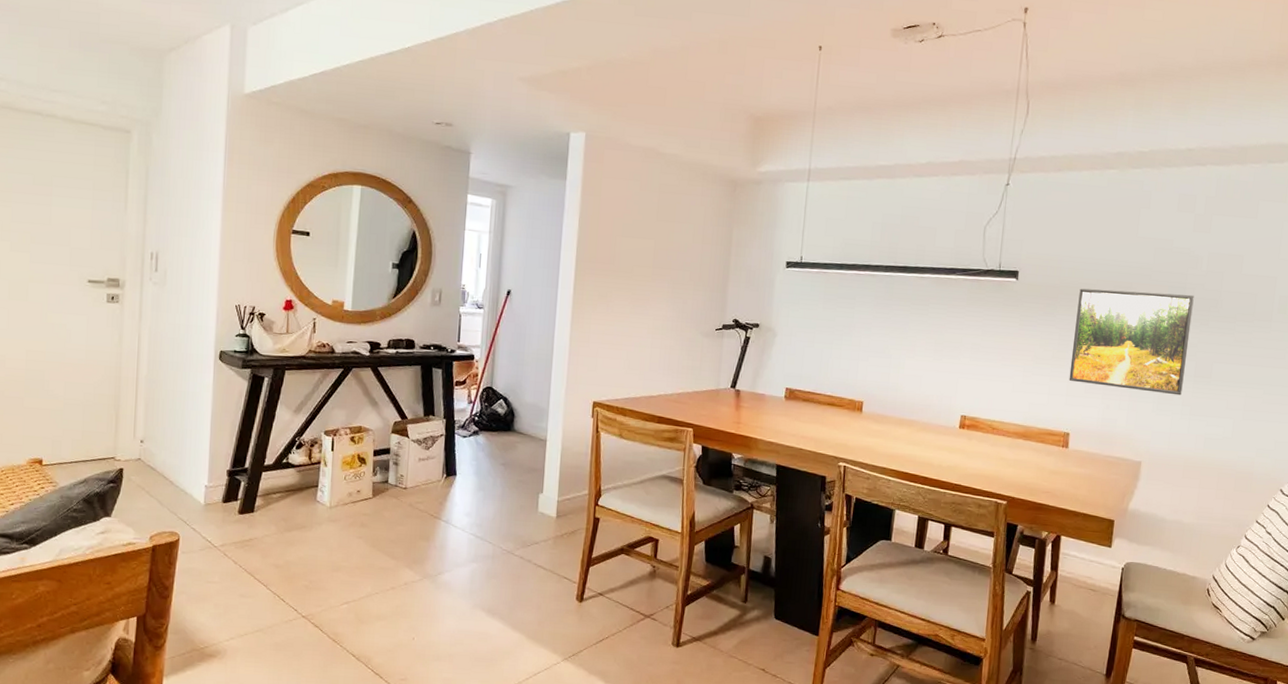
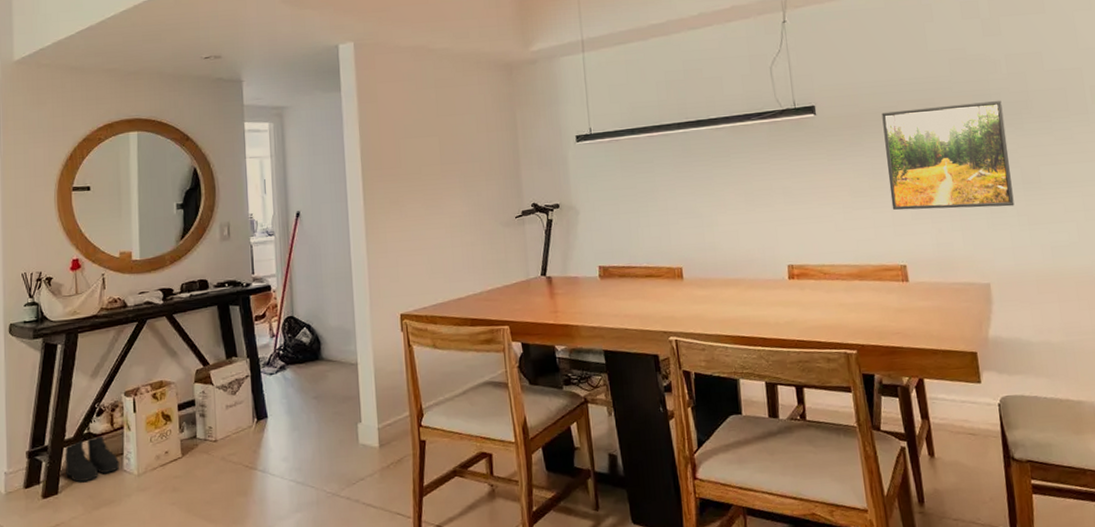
boots: none [262,466,313,506] -> present [64,435,119,483]

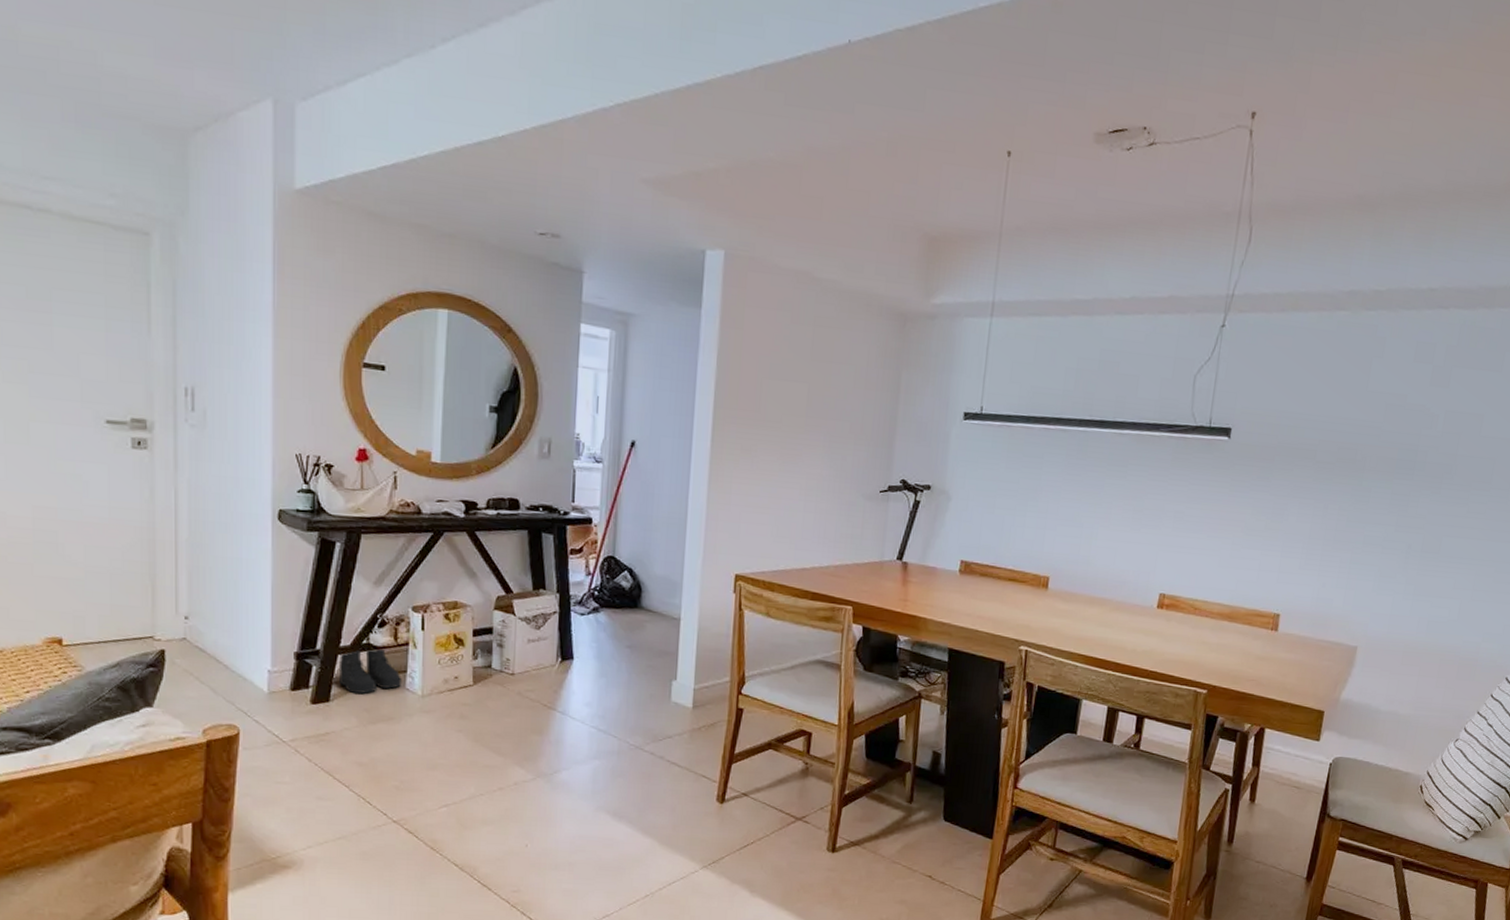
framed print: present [881,100,1015,211] -> none [1282,449,1427,573]

